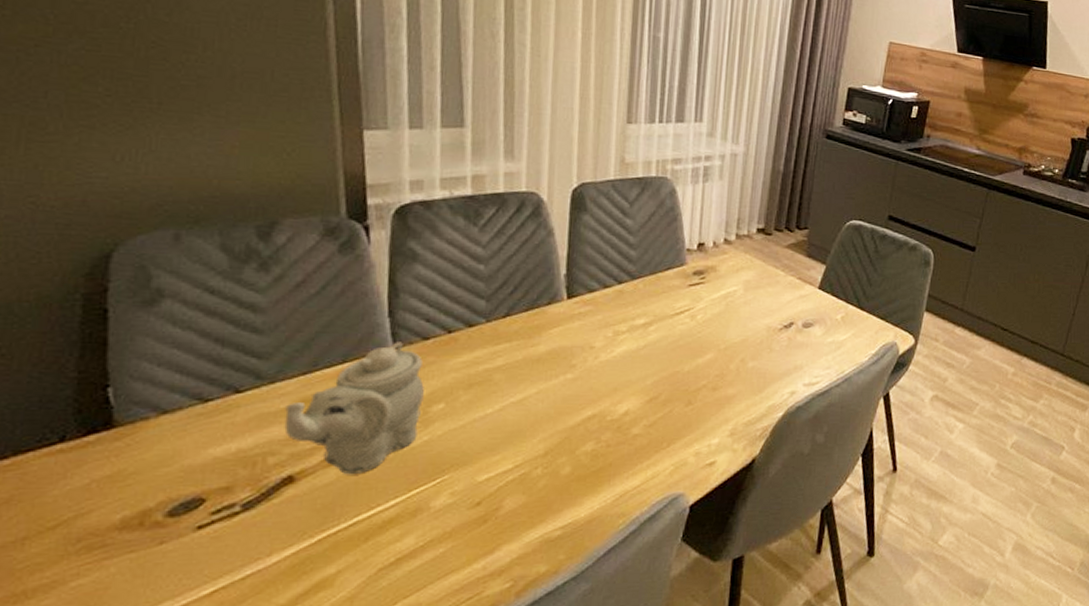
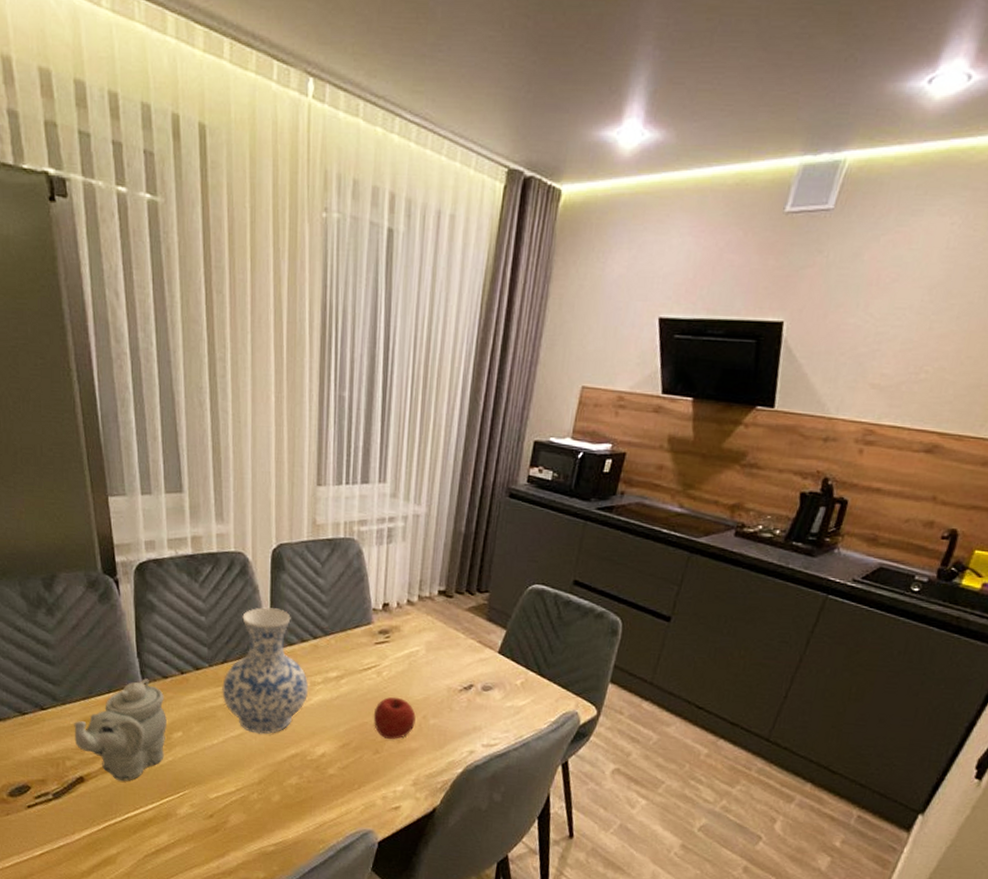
vase: none [501,252,611,396] -> present [222,607,308,734]
fruit: none [685,341,733,387] -> present [373,697,416,739]

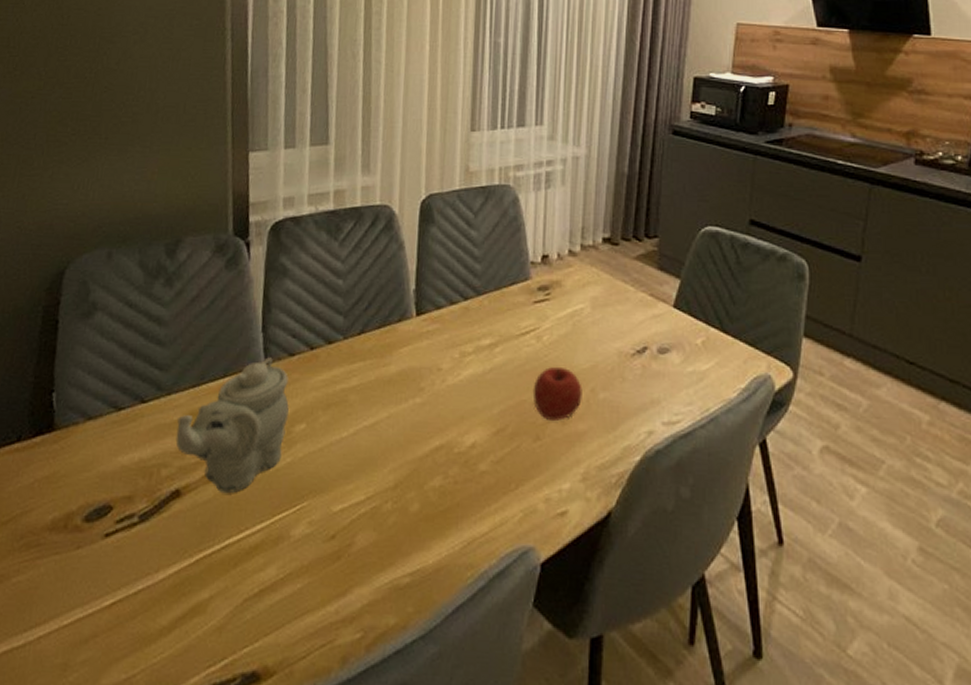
vase: present [222,607,308,734] -> none [356,266,457,422]

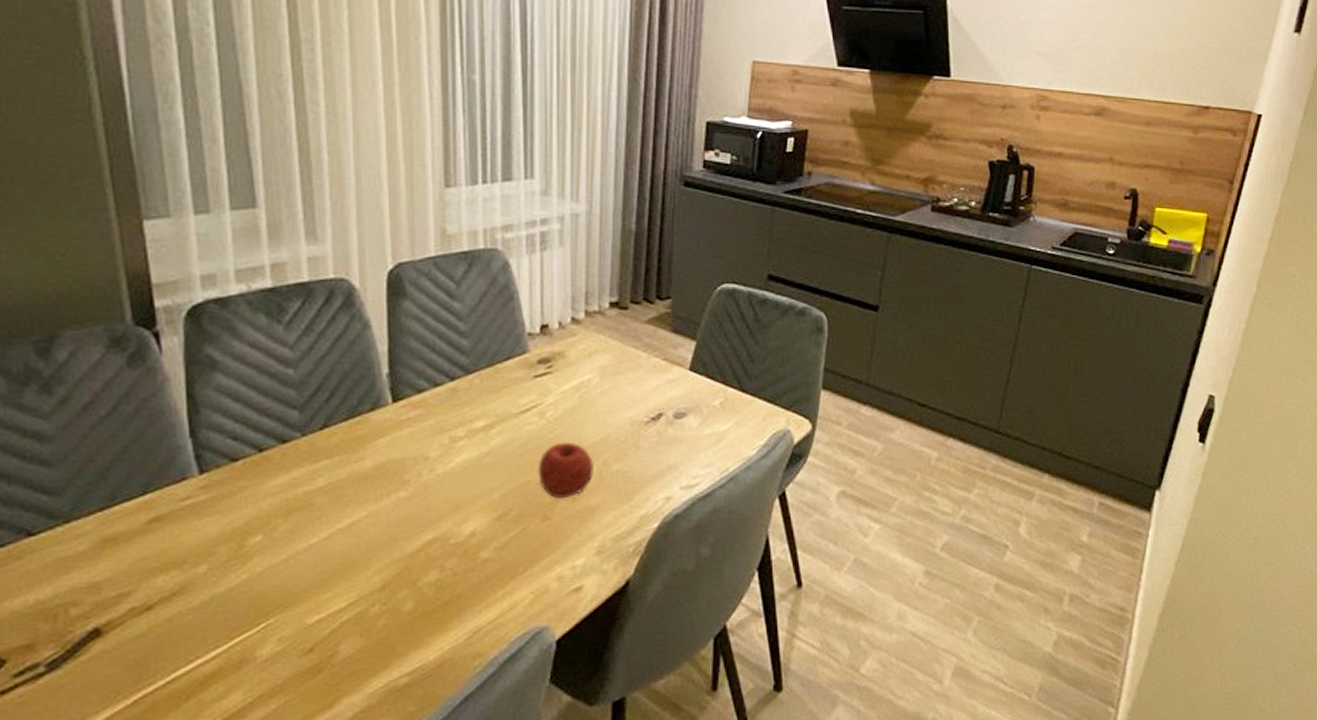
teapot: present [175,357,289,494] -> none [84,465,238,624]

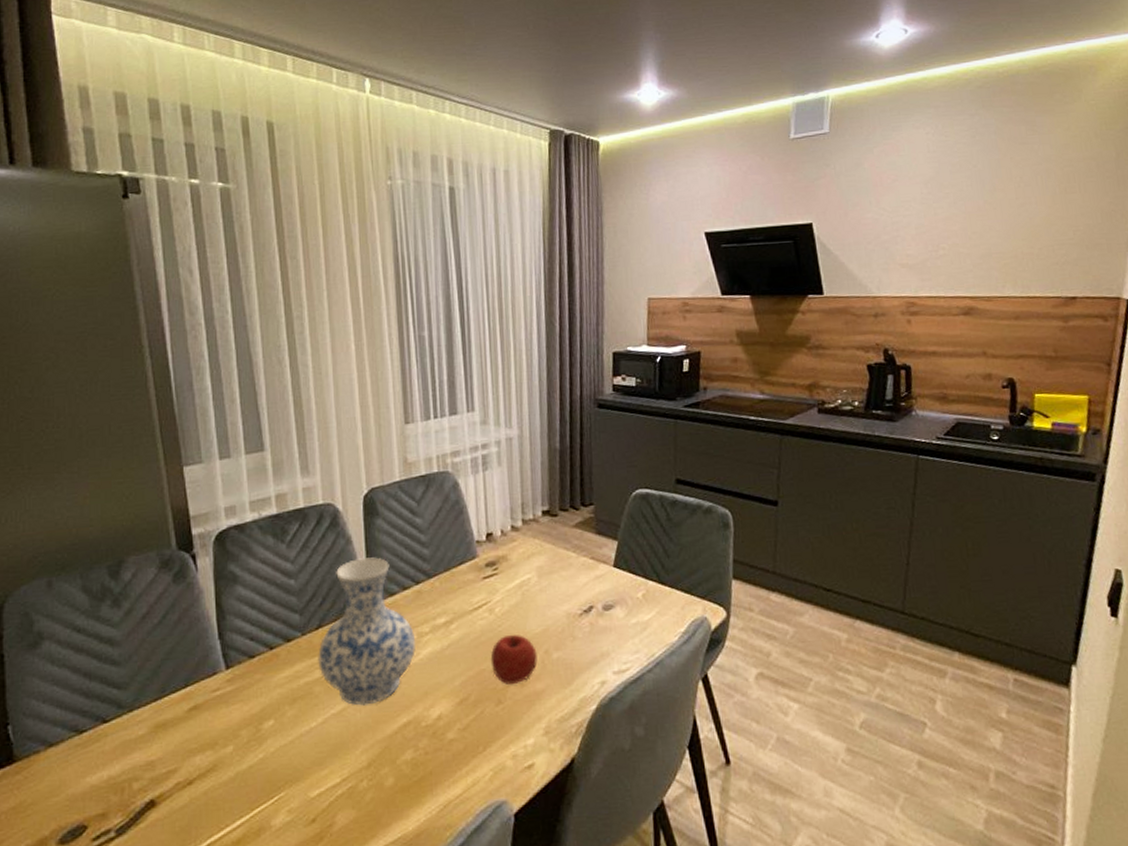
vase: none [322,346,446,520] -> present [318,557,415,706]

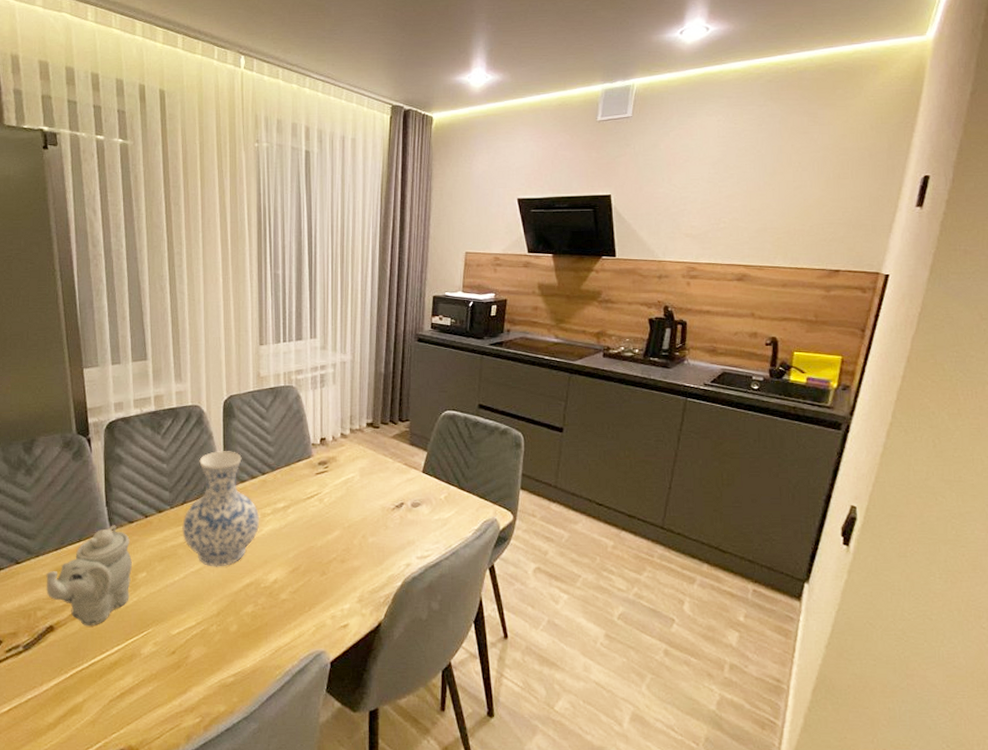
teapot: none [143,662,255,797] -> present [46,525,132,627]
fruit: present [490,634,538,684] -> none [318,520,356,560]

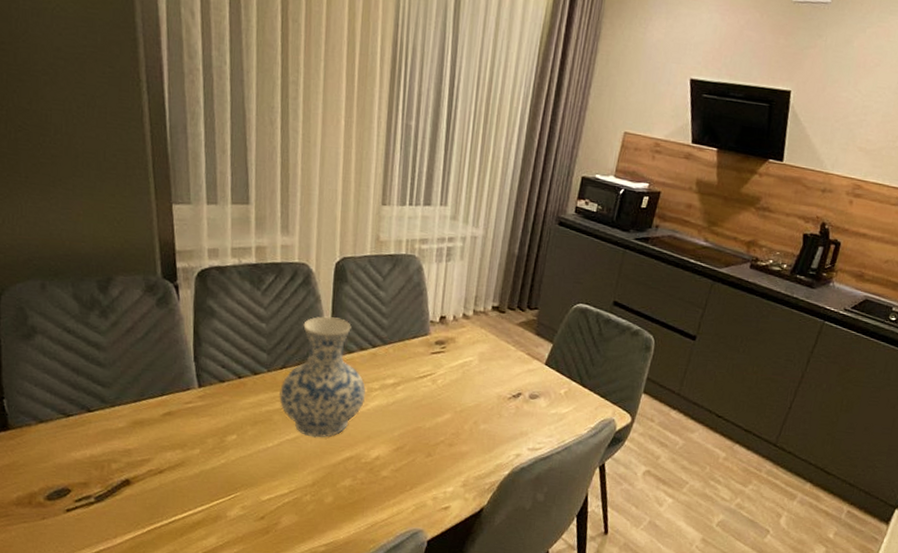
teapot: present [46,525,132,627] -> none [122,382,221,484]

